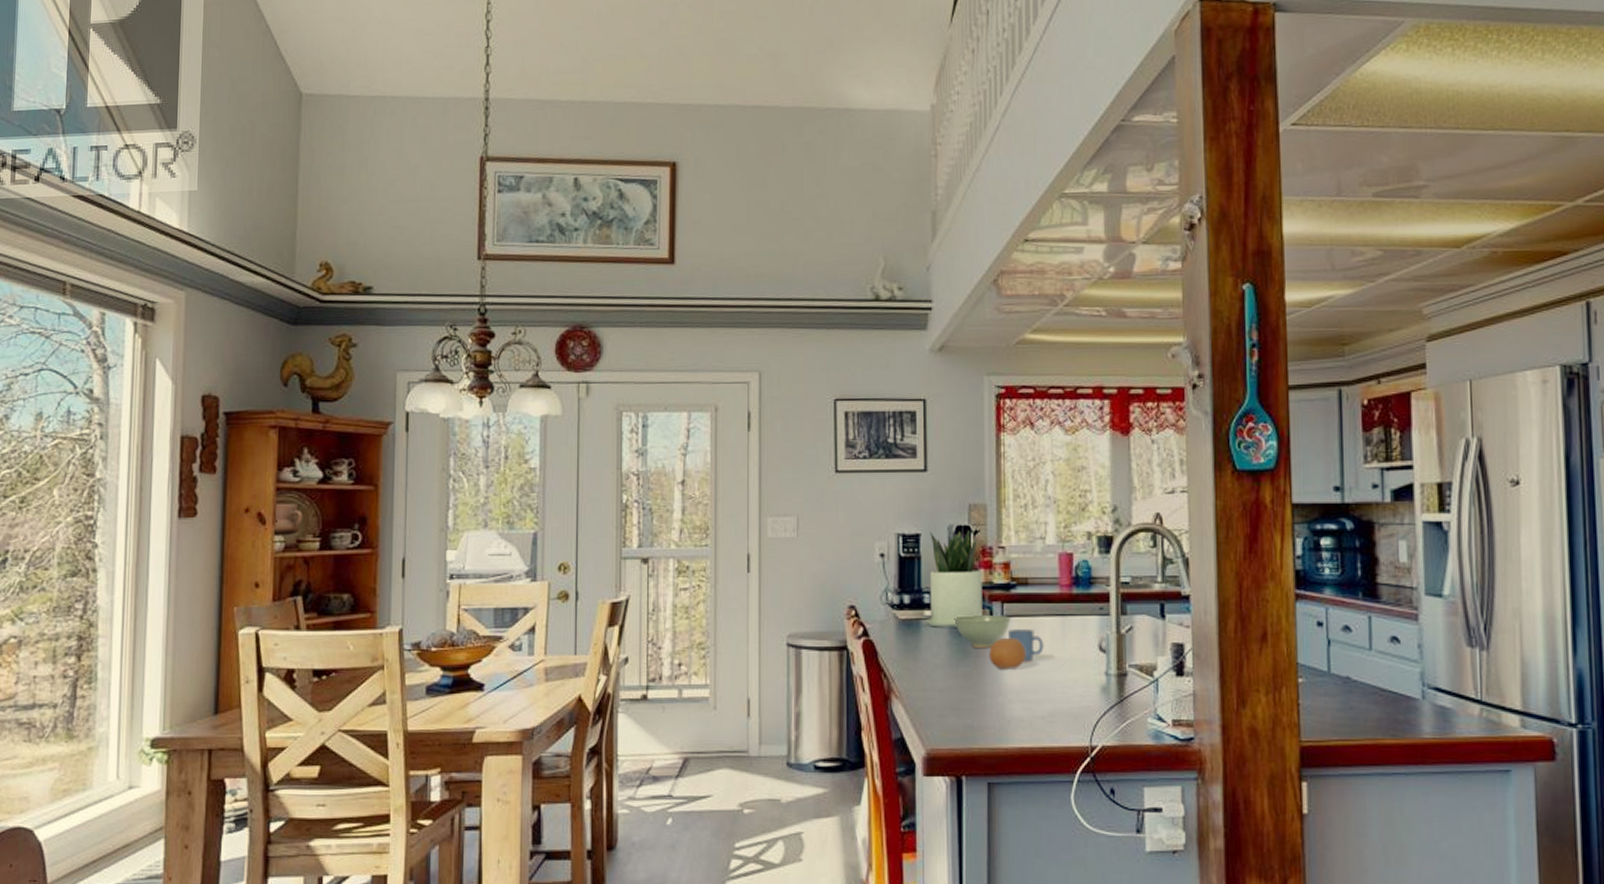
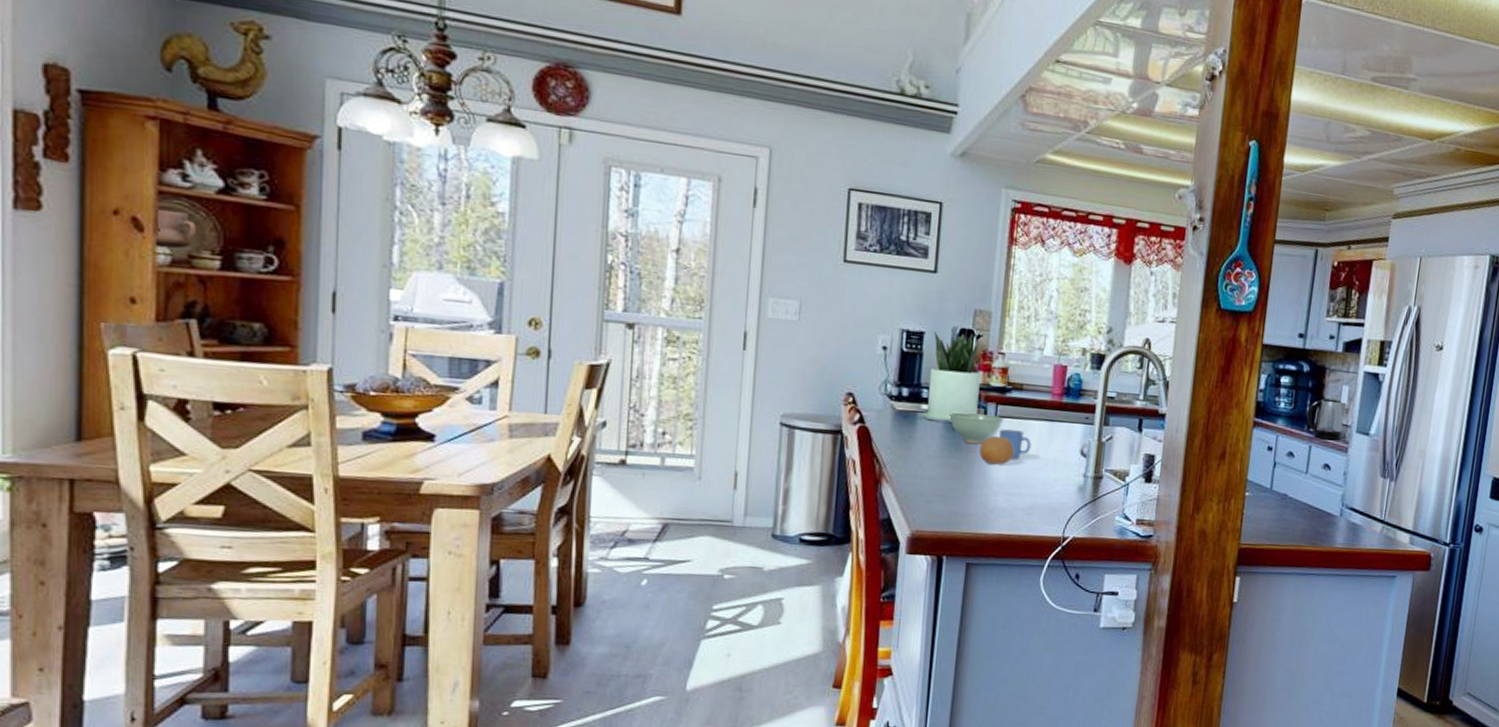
kettle: none [1359,557,1409,607] -> present [1306,397,1347,441]

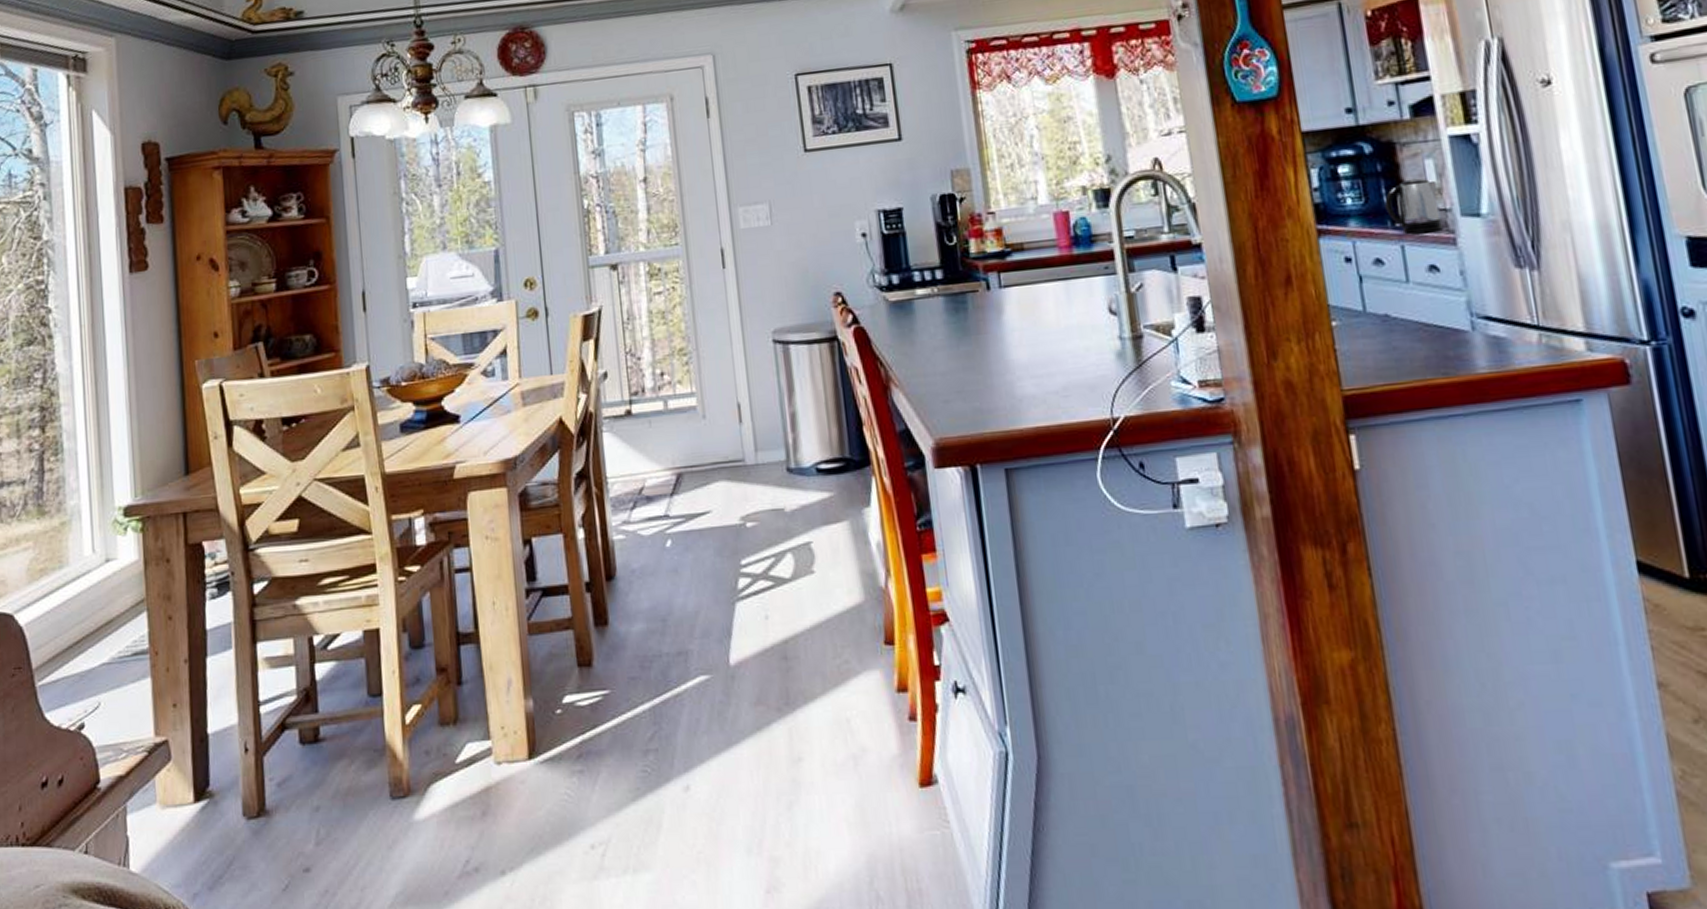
ceramic jug: present [155,208,197,249] -> none [225,246,256,281]
planter: present [921,331,981,423] -> none [911,198,979,307]
bowl: present [949,412,1004,445] -> none [948,286,1010,325]
fruit: present [979,435,1014,465] -> none [990,309,1031,345]
mug: present [999,429,1031,461] -> none [1008,298,1049,336]

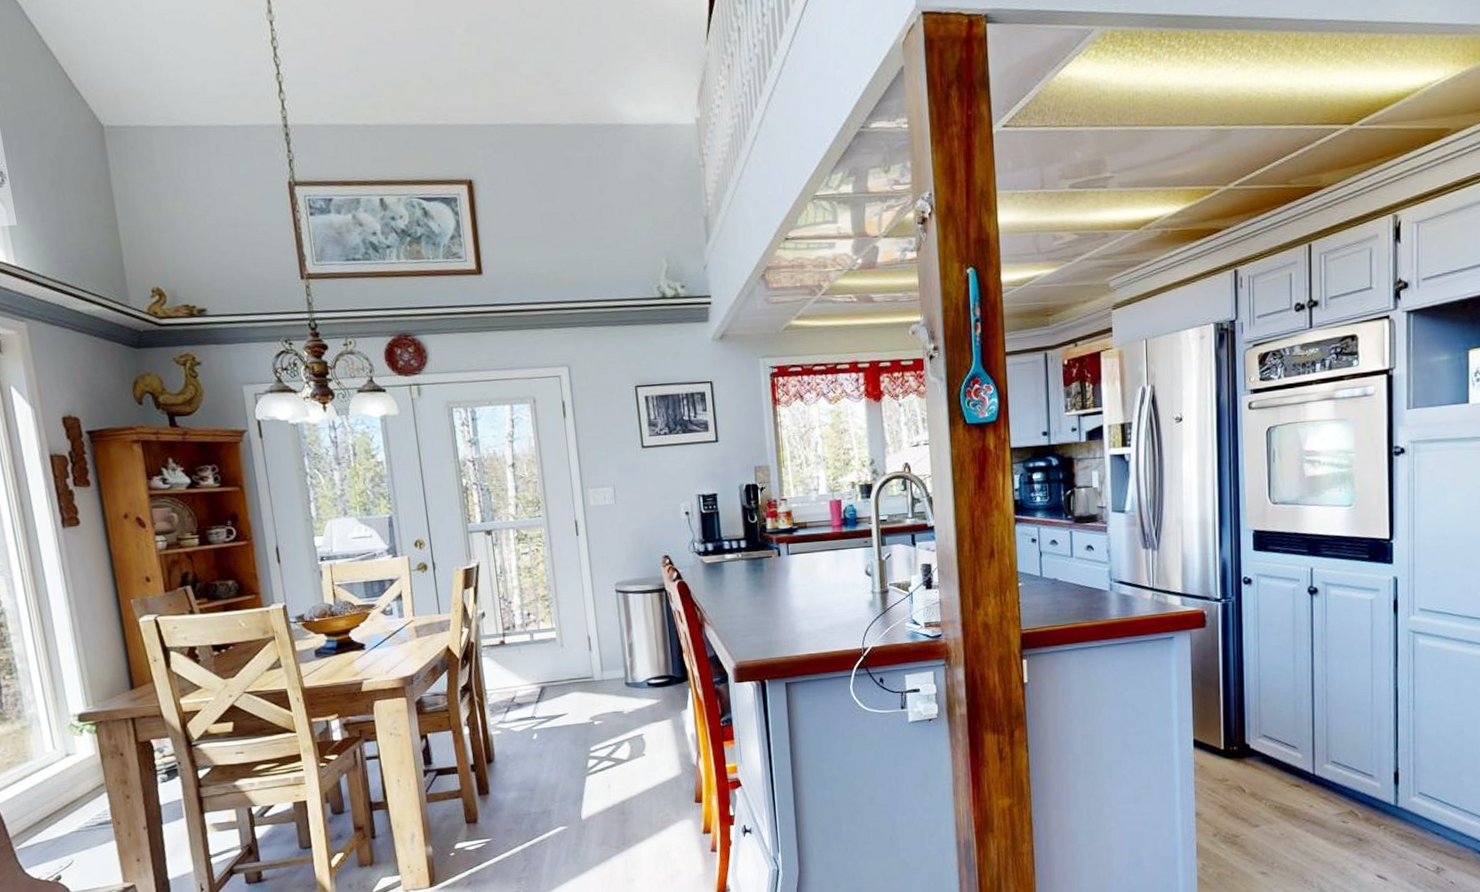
ceramic jug: none [225,246,256,281] -> present [149,508,179,536]

